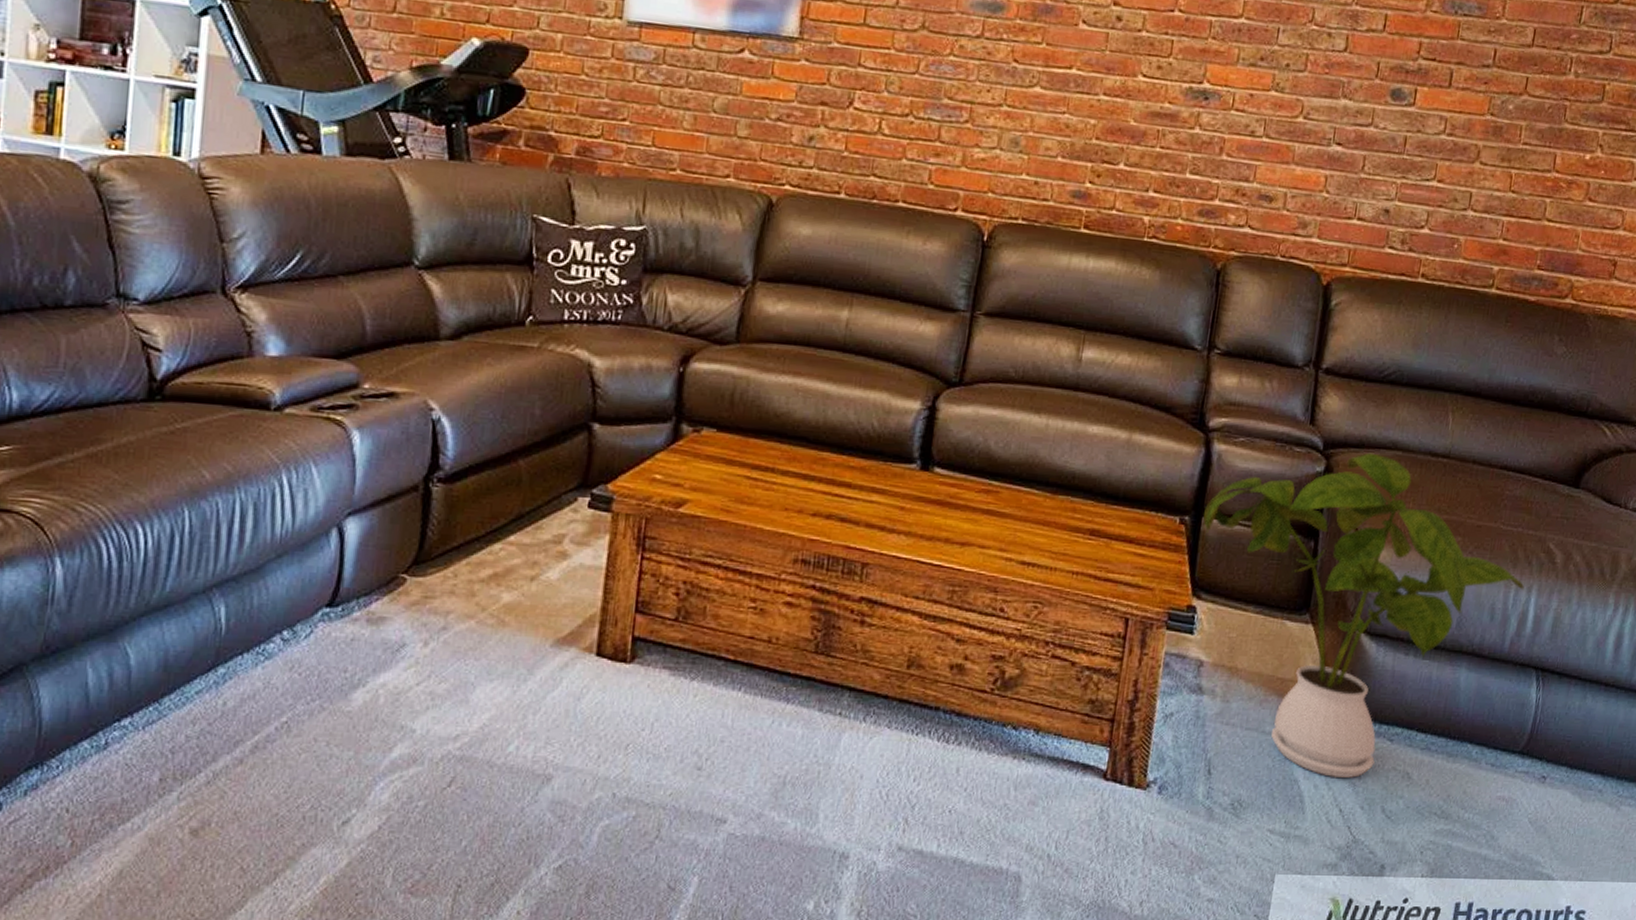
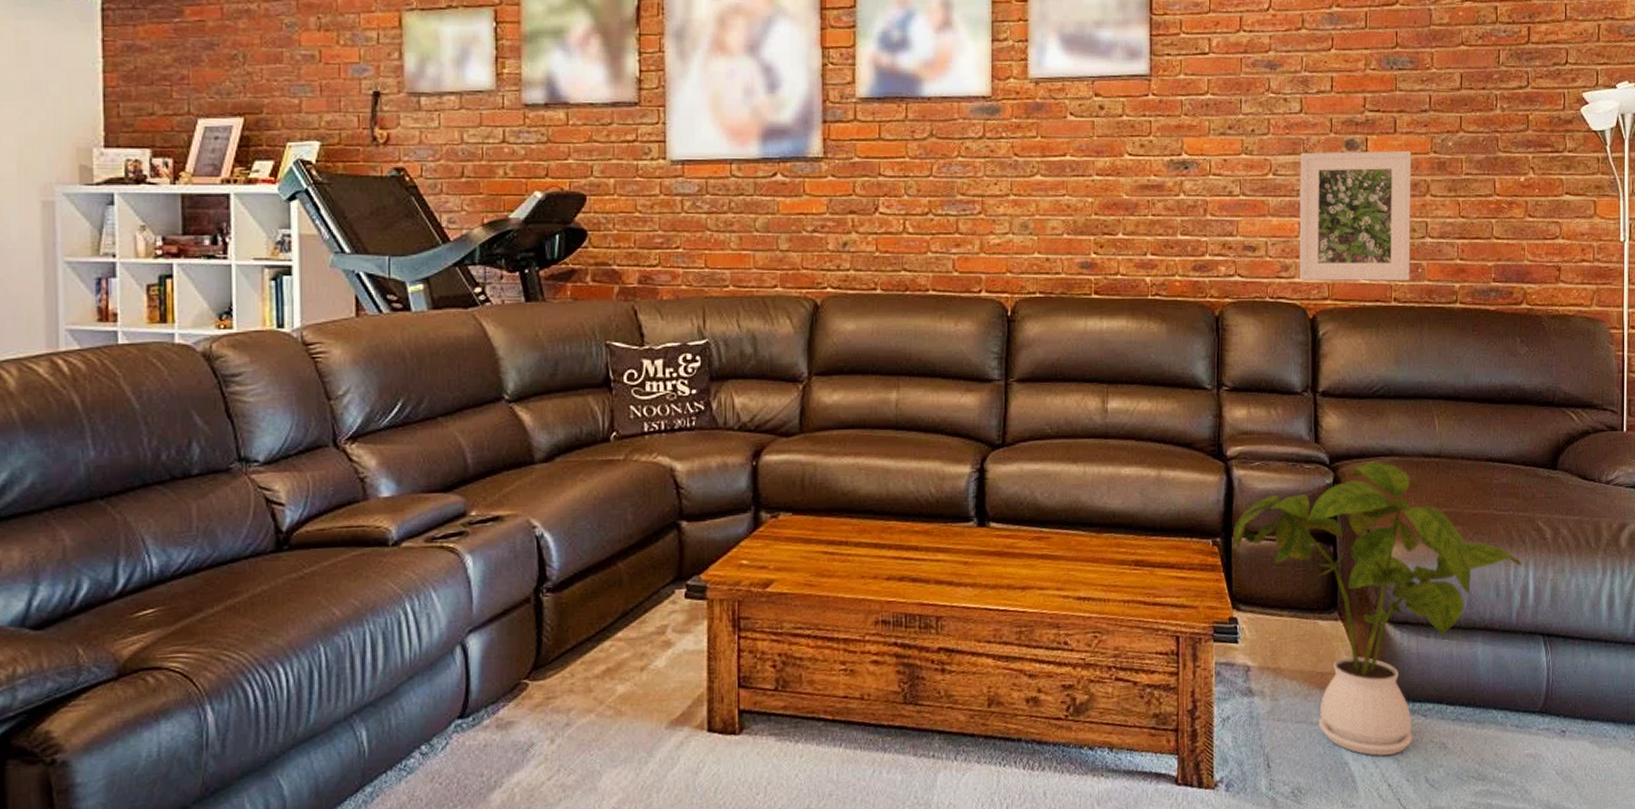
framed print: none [1317,97,1466,256] -> present [1299,151,1412,281]

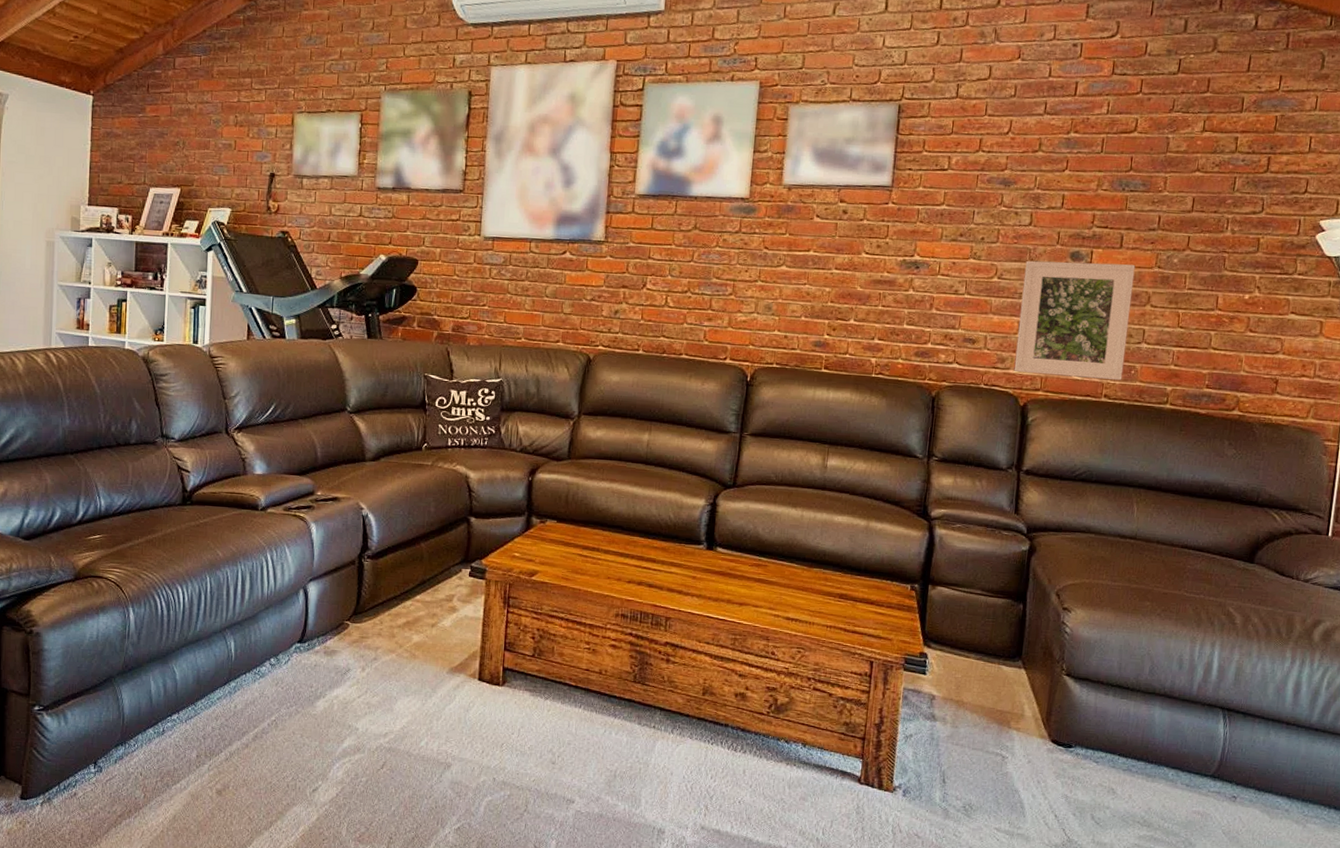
house plant: present [1232,461,1522,757] -> none [929,535,1208,791]

